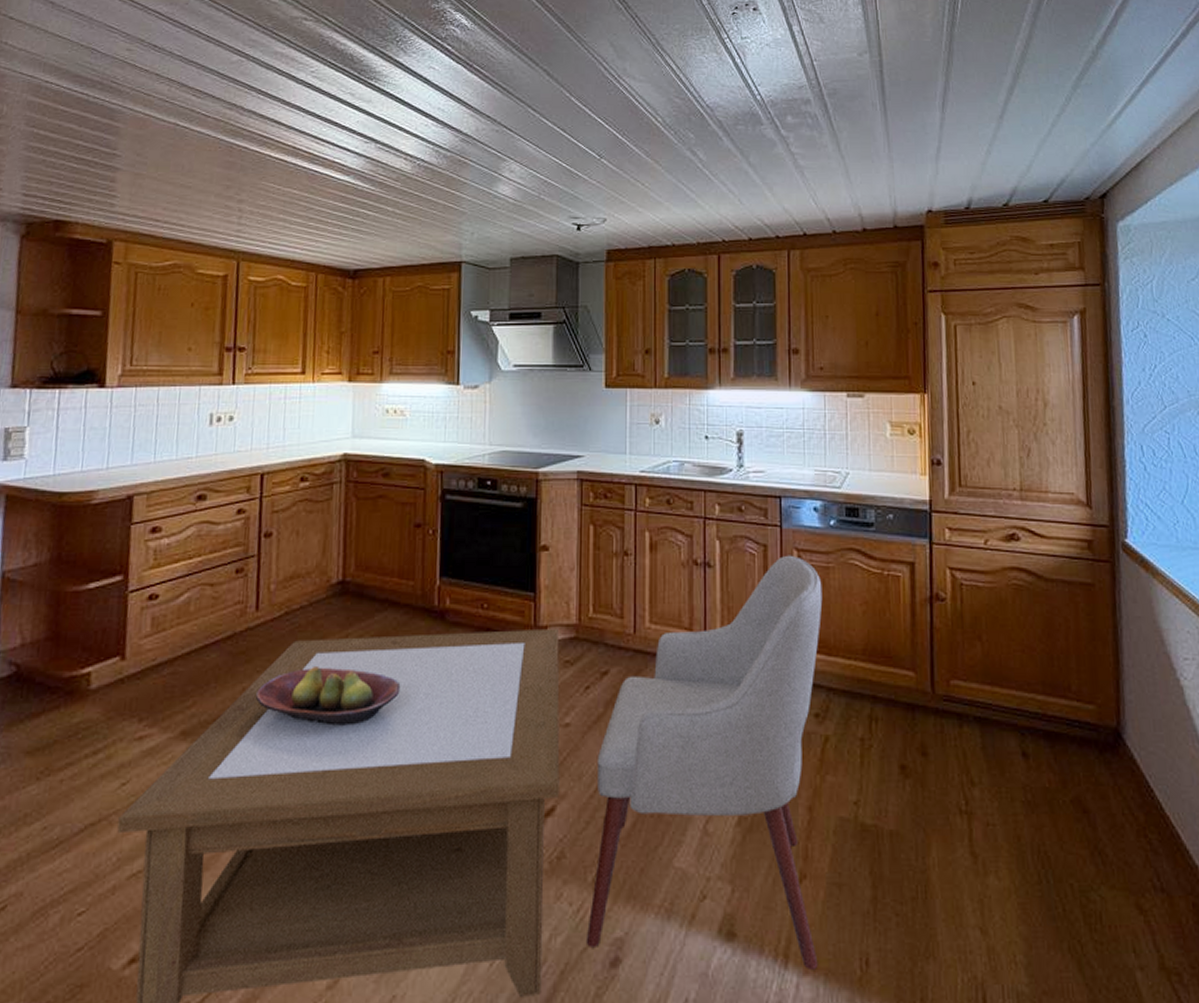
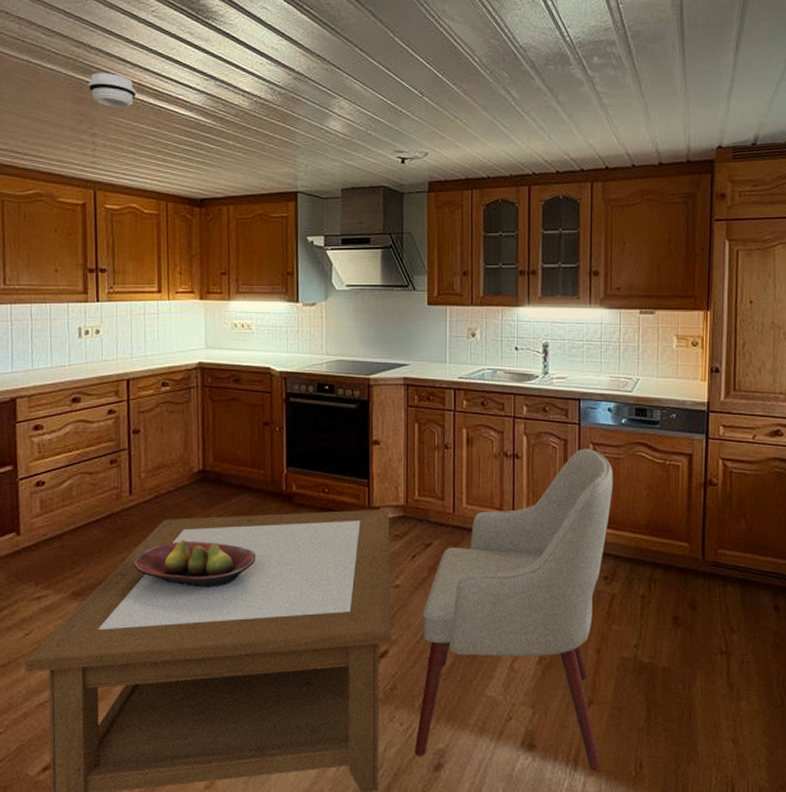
smoke detector: none [239,136,291,173] -> present [89,73,137,108]

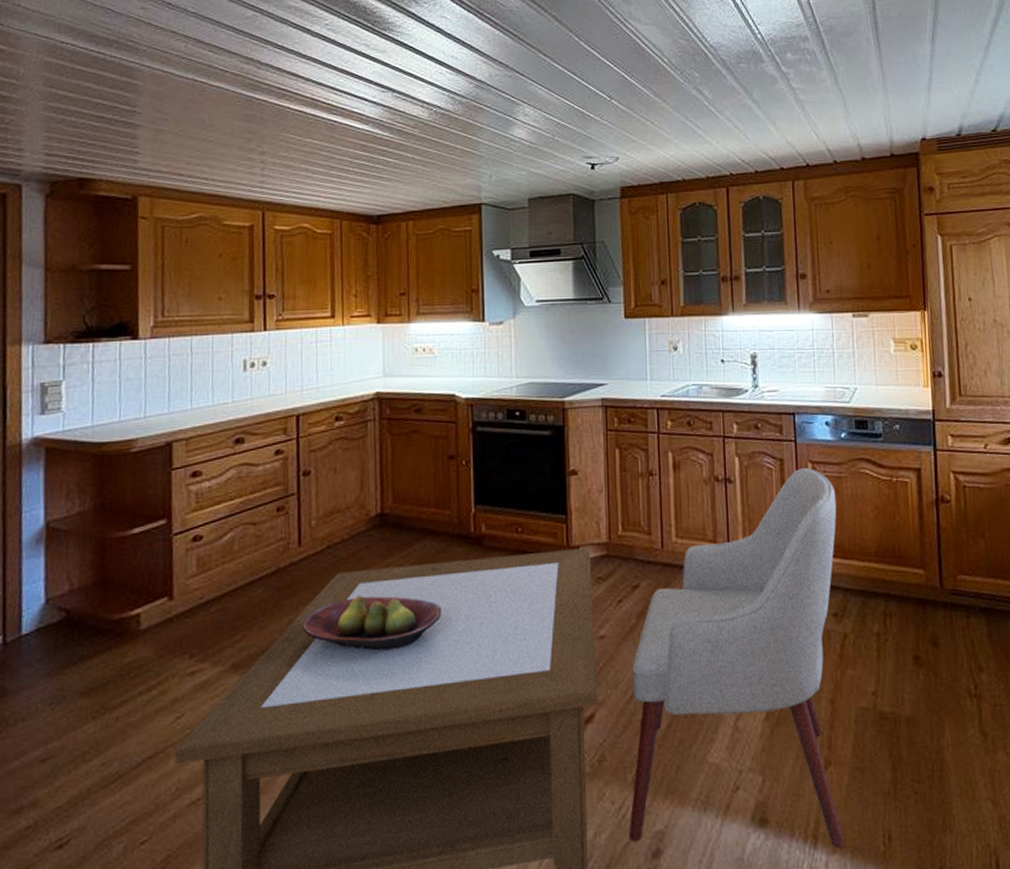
smoke detector: present [89,73,137,108] -> none [258,89,309,124]

